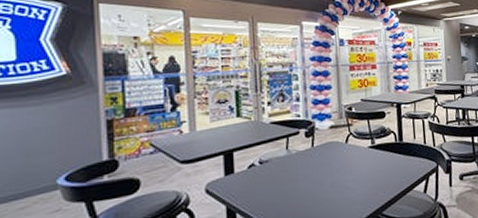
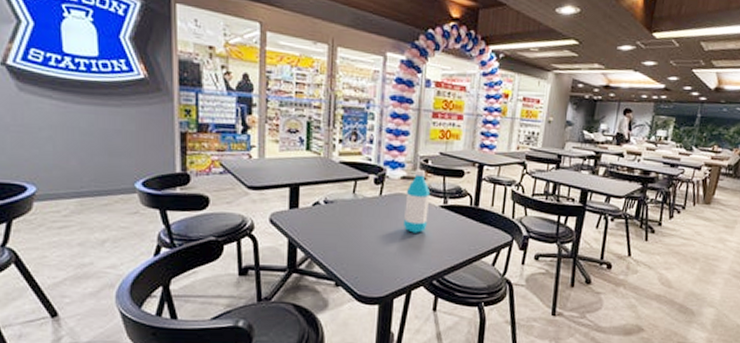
water bottle: none [335,116,360,177] -> present [404,169,431,233]

